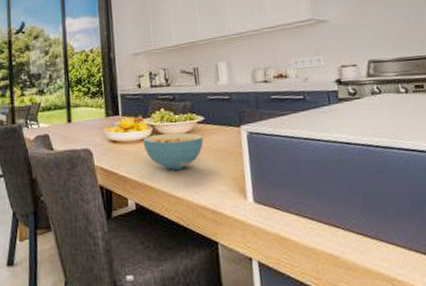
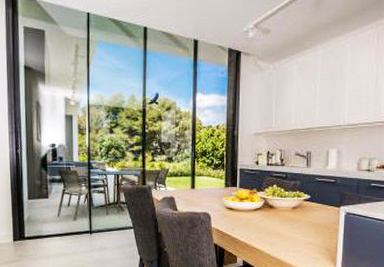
cereal bowl: present [142,132,204,170] -> none [254,207,307,237]

